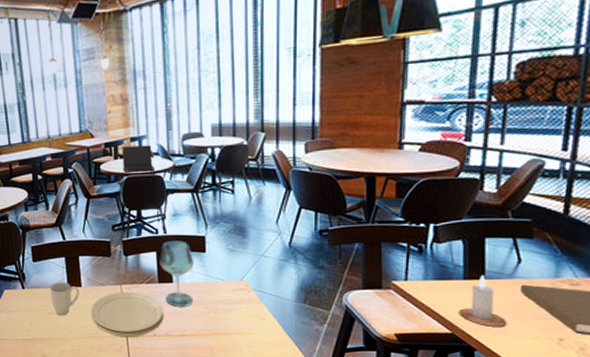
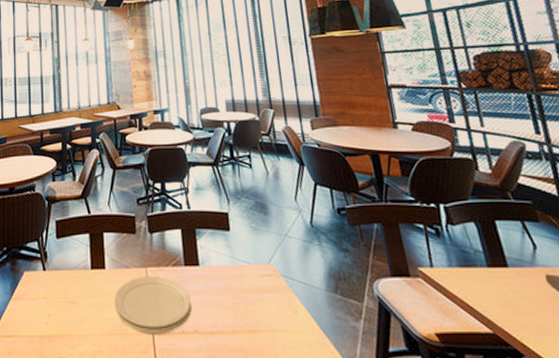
mug: present [50,282,80,316] -> none [72,263,103,305]
laptop: present [122,145,154,173] -> none [146,118,176,144]
wine glass: present [160,241,195,307] -> none [185,217,221,296]
candle: present [459,274,507,328] -> none [493,261,546,327]

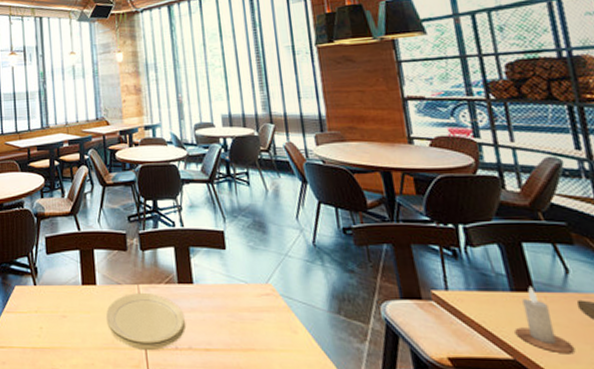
candle: none [493,261,546,327] -> present [514,285,575,354]

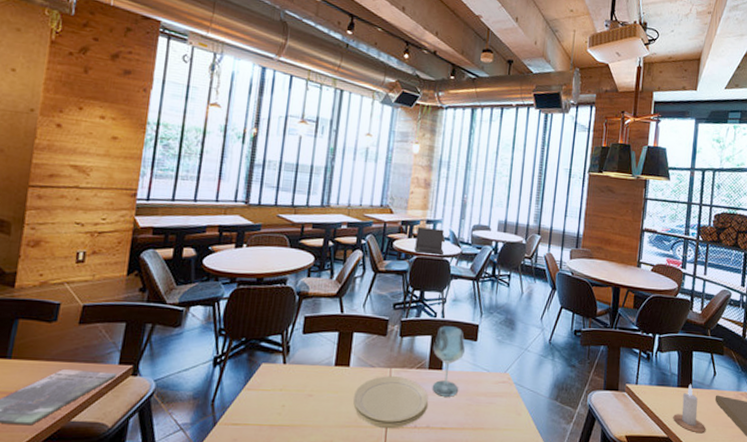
laptop: none [136,133,169,161] -> present [415,227,444,254]
wine glass: none [178,235,216,314] -> present [433,326,466,397]

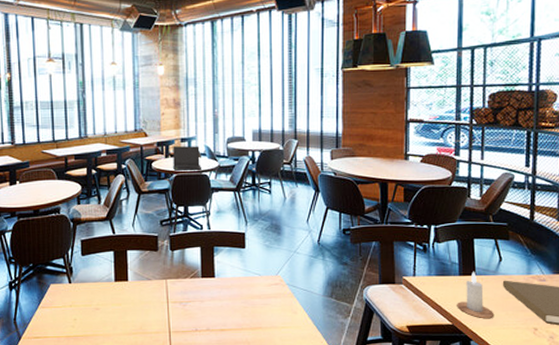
plate: present [353,376,429,429] -> none [135,287,206,334]
wine glass: present [433,326,466,397] -> none [203,237,235,301]

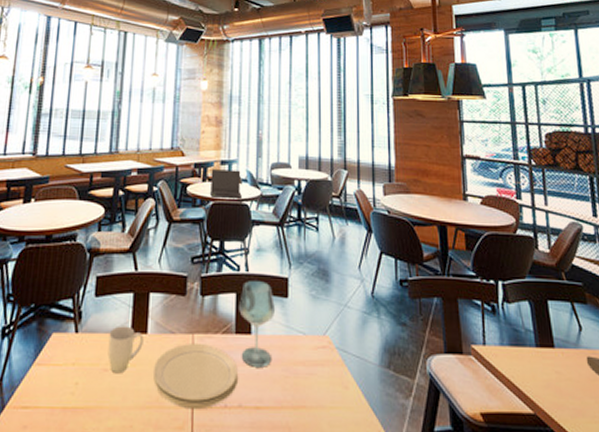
mug: none [97,276,126,311] -> present [108,326,144,374]
plate: none [135,287,206,334] -> present [152,344,239,410]
wine glass: none [203,237,235,301] -> present [239,281,276,367]
candle: present [457,271,495,319] -> none [537,342,583,408]

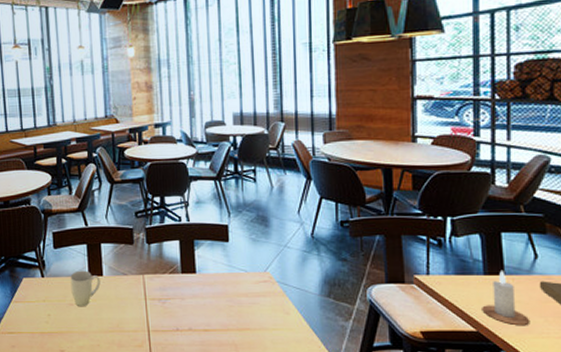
plate: present [152,344,239,410] -> none [111,283,188,333]
laptop: present [210,169,242,198] -> none [146,131,178,158]
wine glass: present [239,281,276,367] -> none [183,229,218,299]
candle: none [537,342,583,408] -> present [482,270,530,326]

